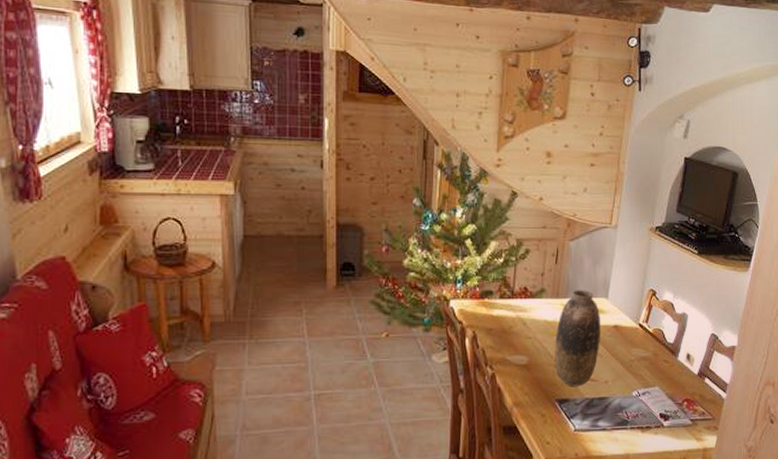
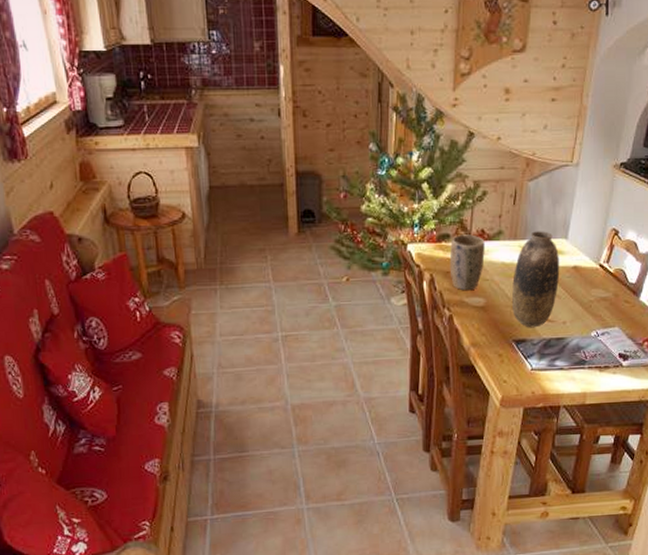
plant pot: none [492,292,528,349] -> present [449,234,485,291]

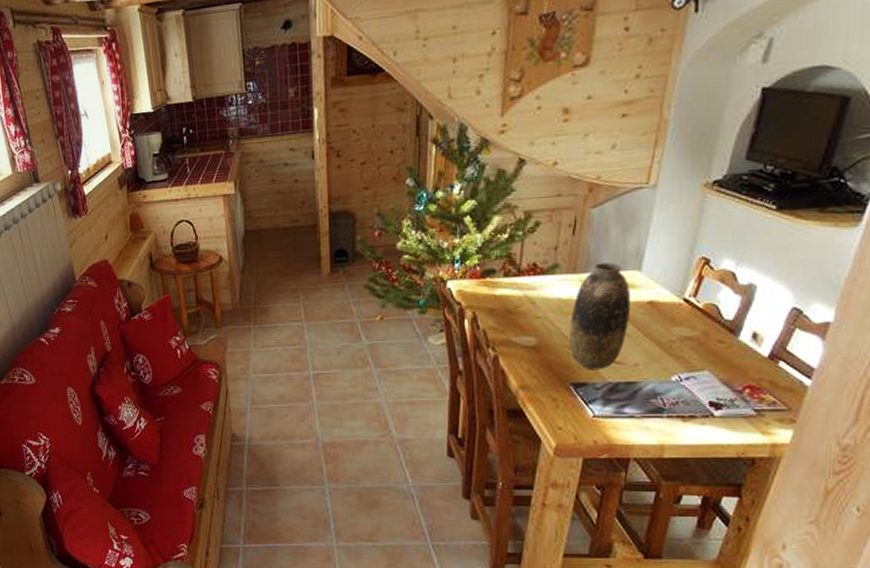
plant pot: present [449,234,485,291] -> none [495,269,537,330]

